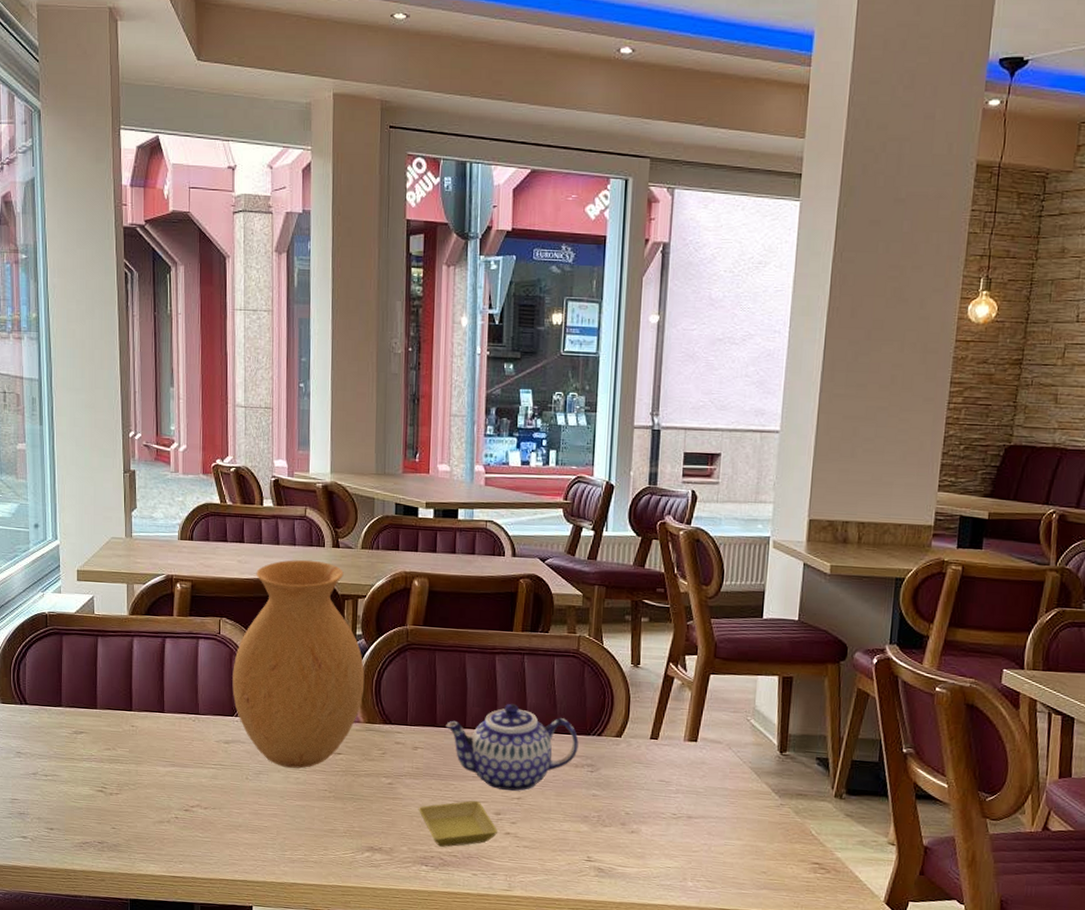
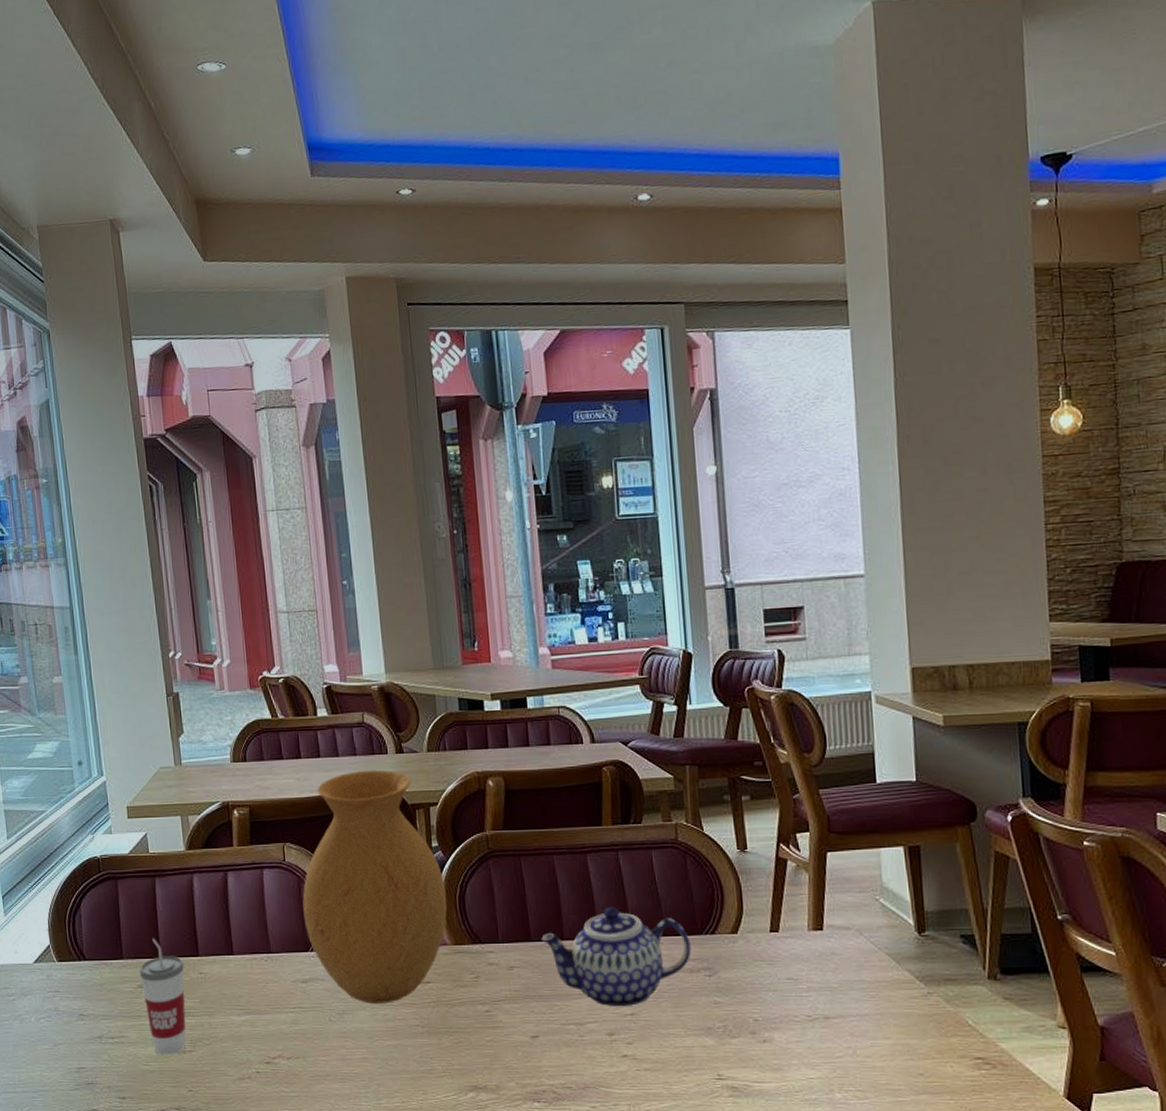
cup: none [75,691,118,796] -> present [139,938,186,1055]
saucer: present [418,800,498,847] -> none [521,1021,614,1078]

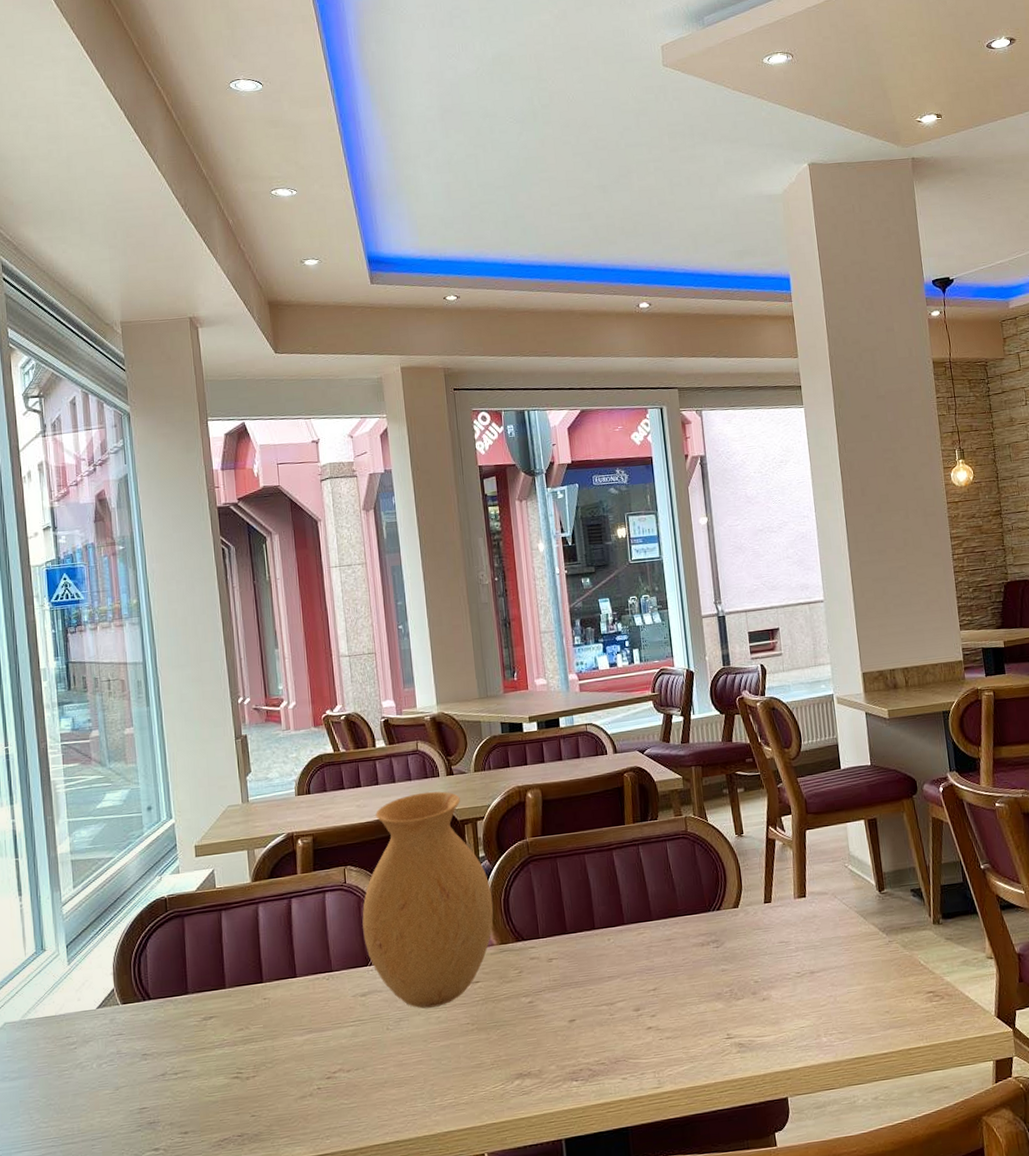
cup: present [139,938,186,1055] -> none [204,970,250,1085]
teapot: present [541,906,692,1006] -> none [576,895,702,985]

